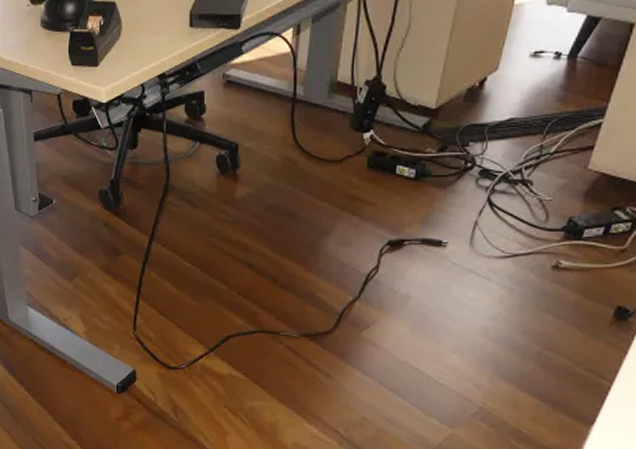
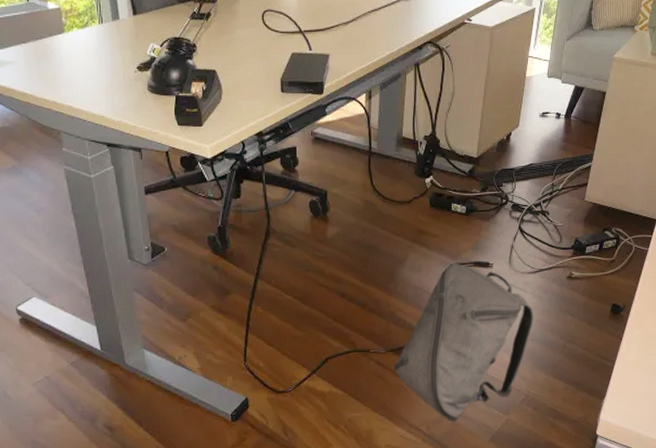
backpack: none [308,239,499,428] -> present [393,264,534,422]

